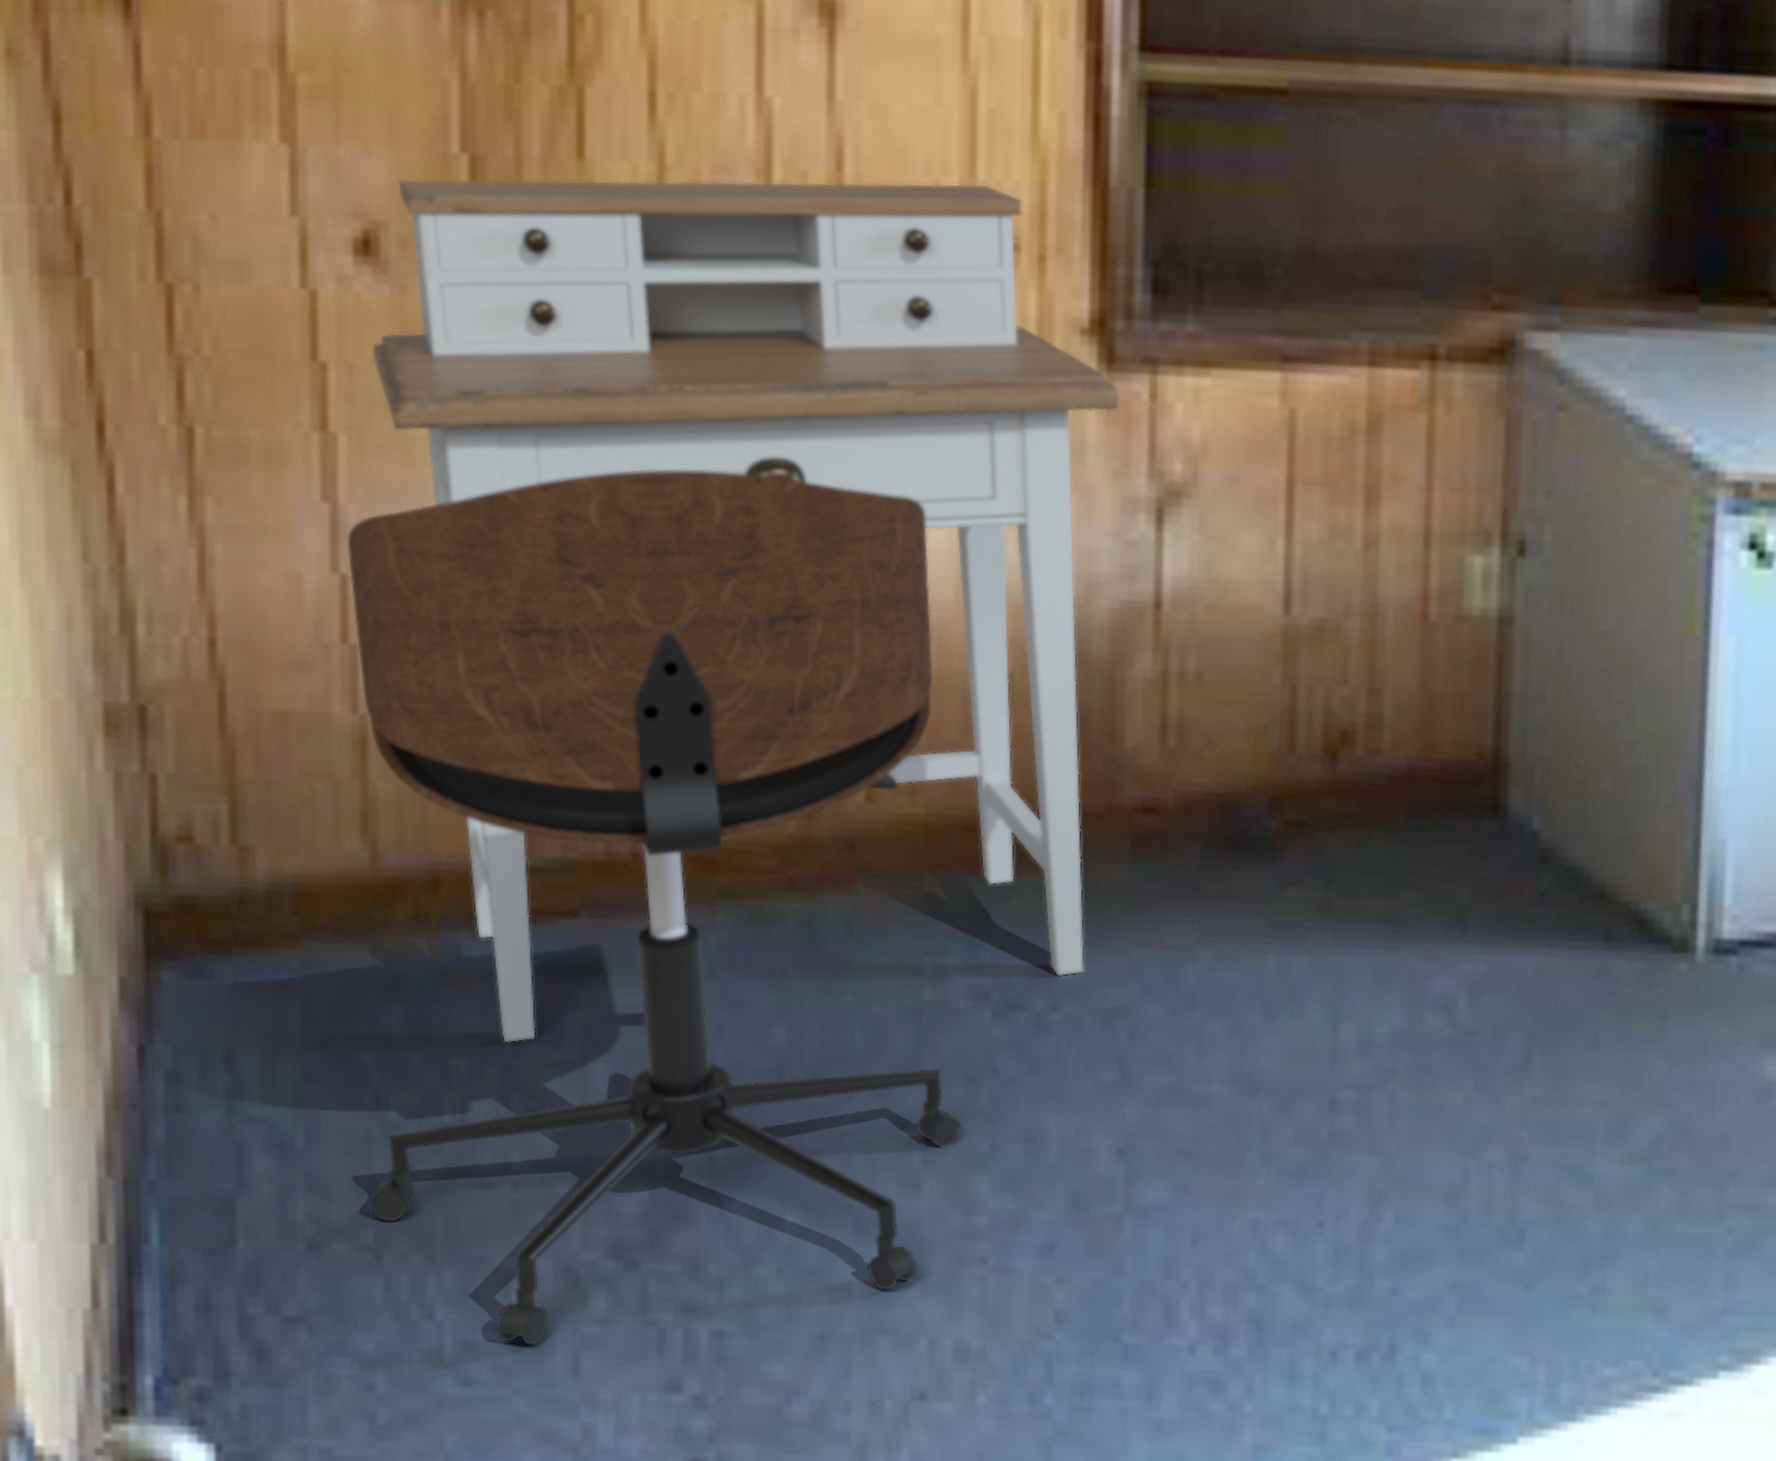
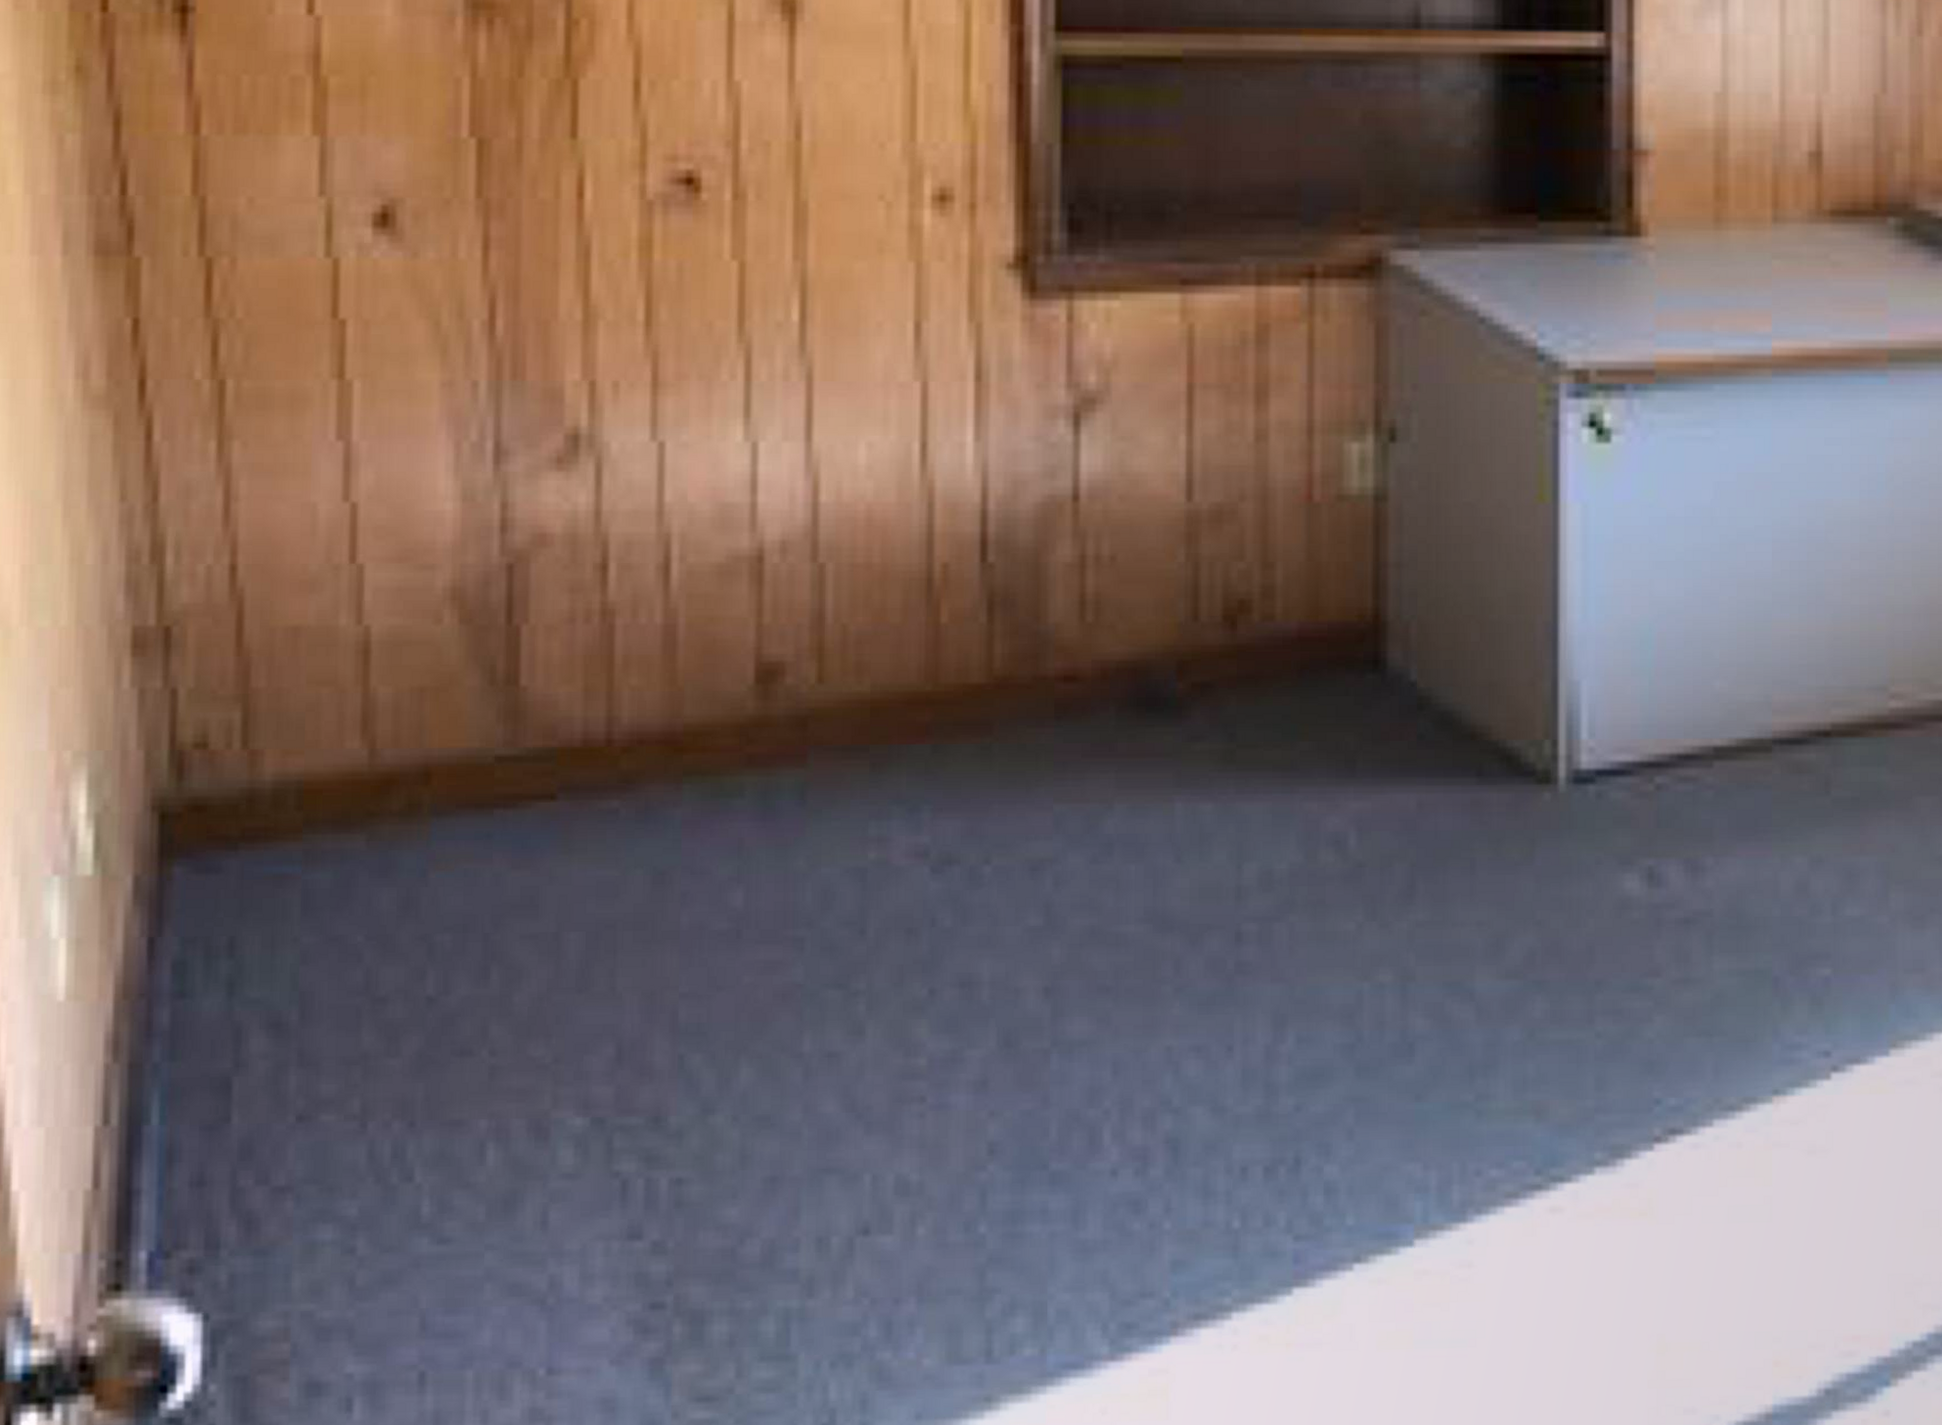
office chair: present [346,469,962,1346] -> none [354,399,903,1202]
desk: present [372,178,1120,1044] -> none [386,146,1042,919]

